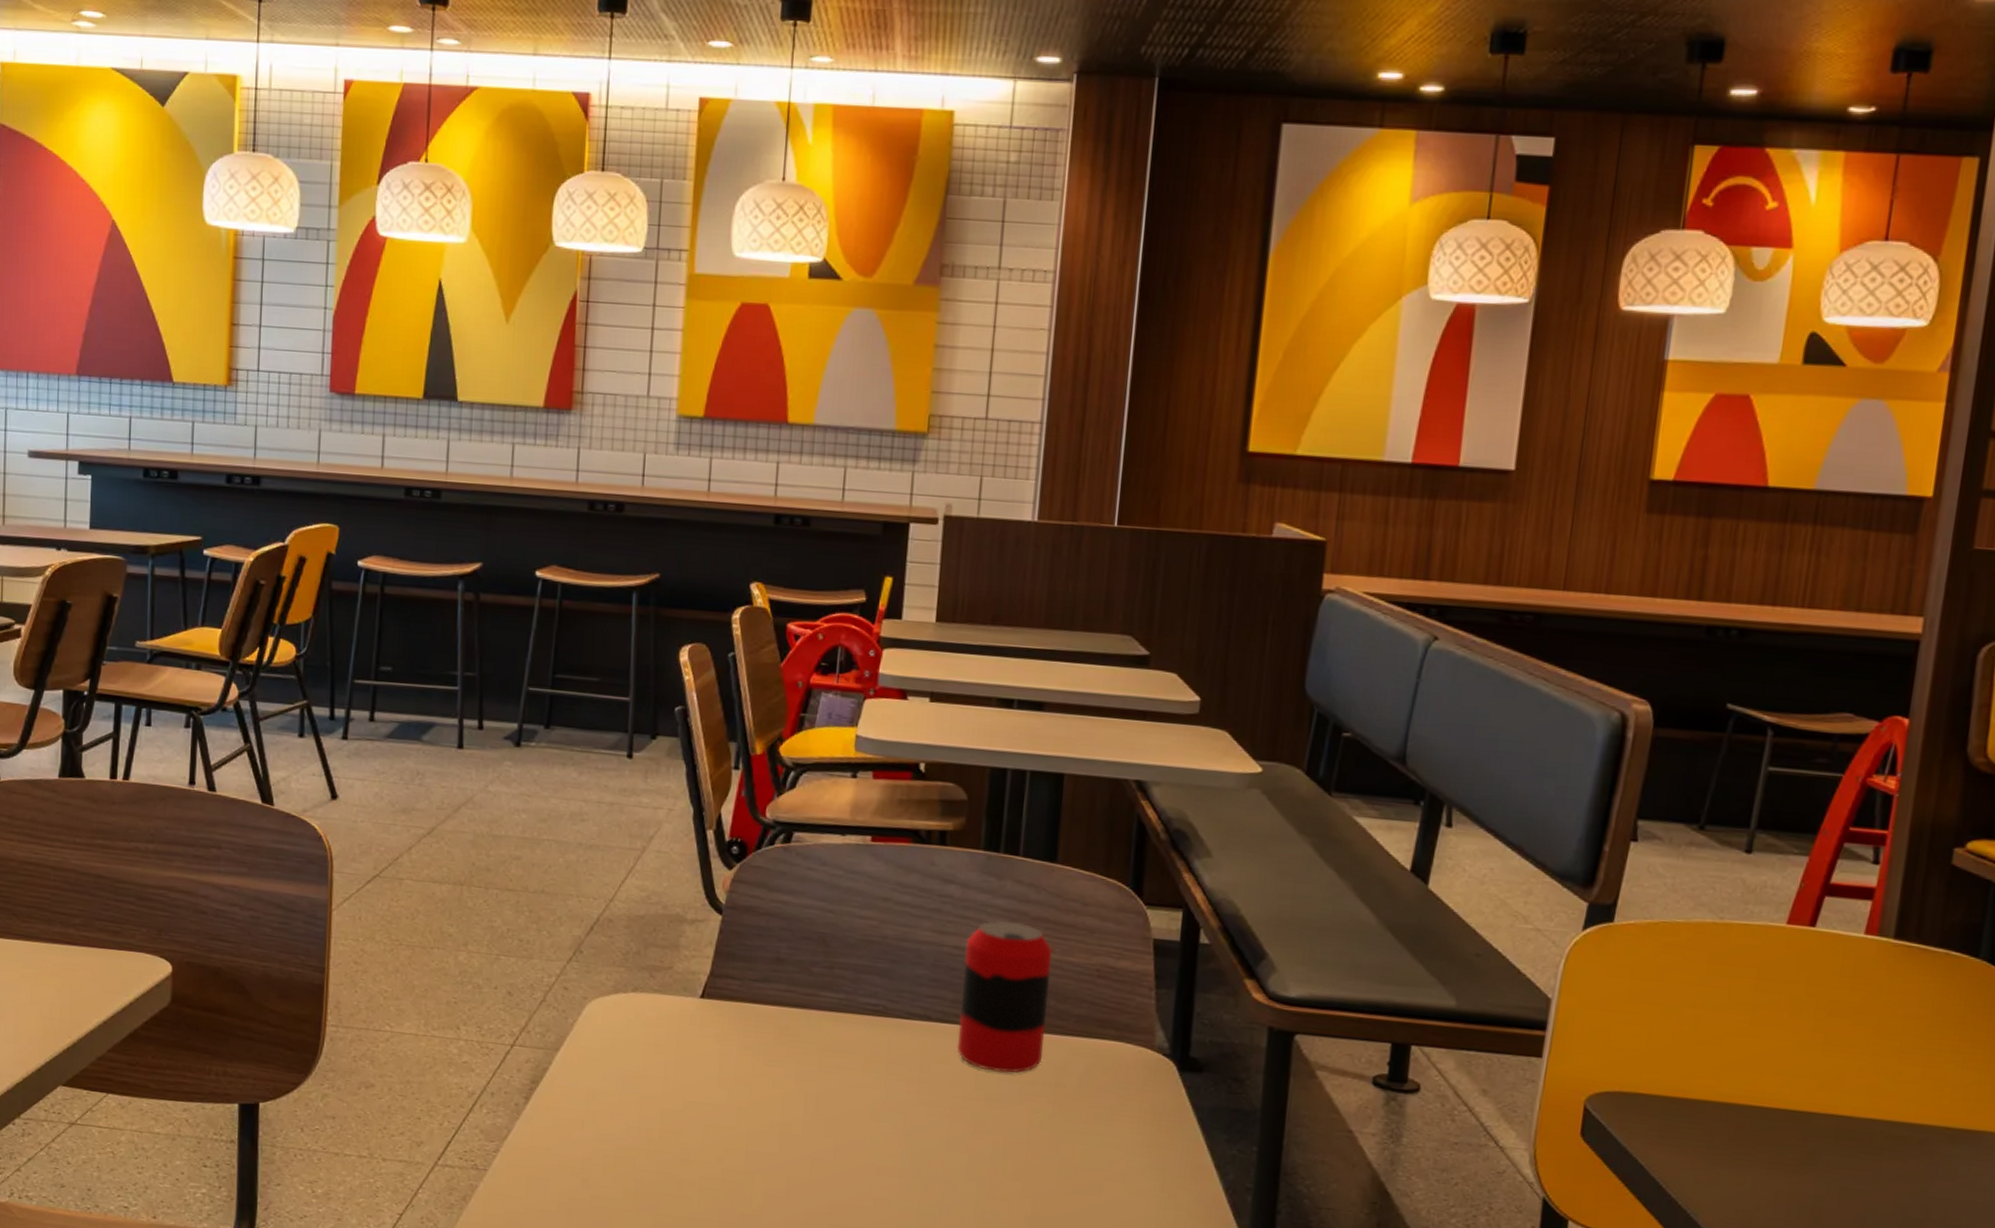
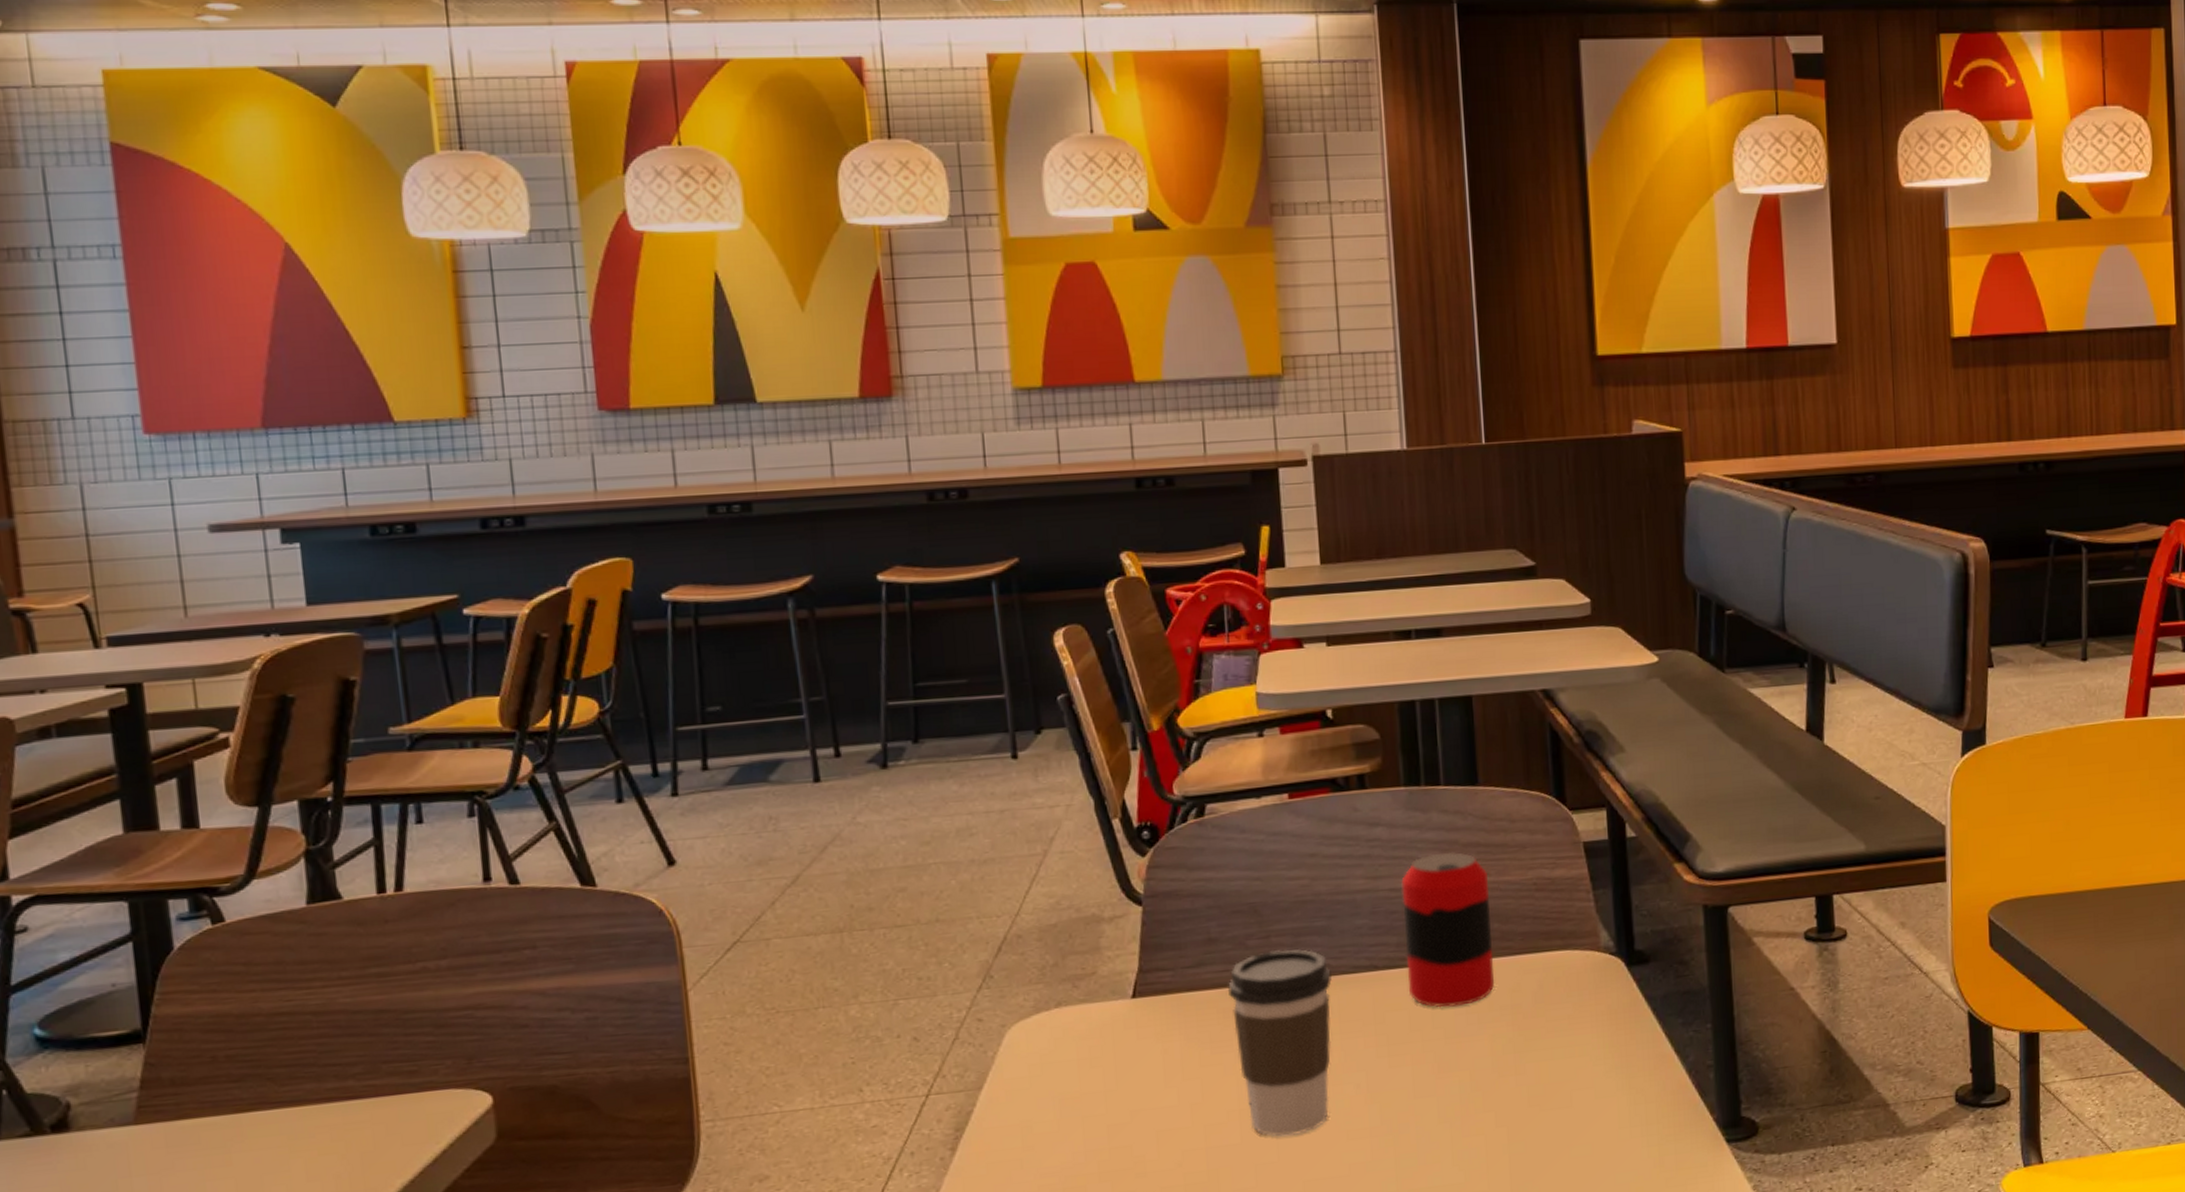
coffee cup: none [788,981,886,1159] -> present [1228,949,1332,1137]

